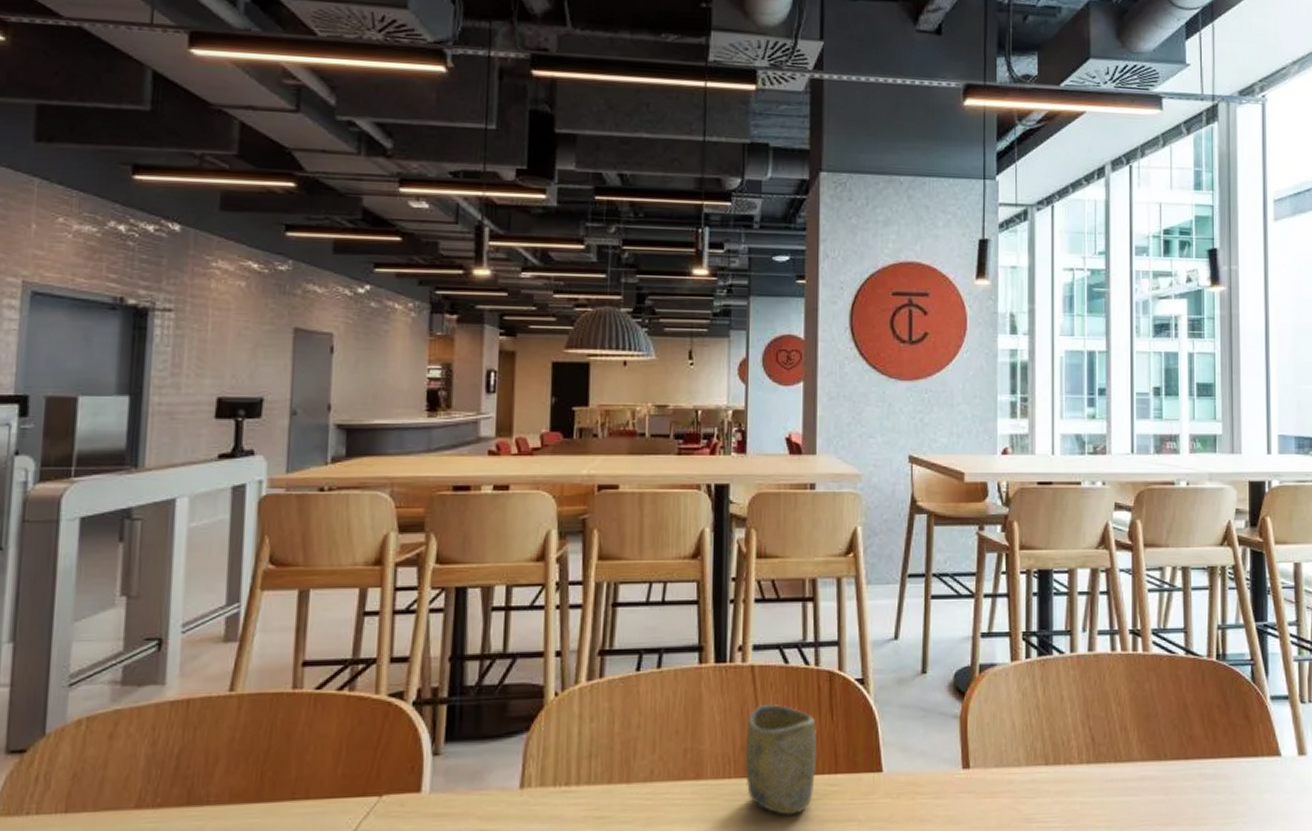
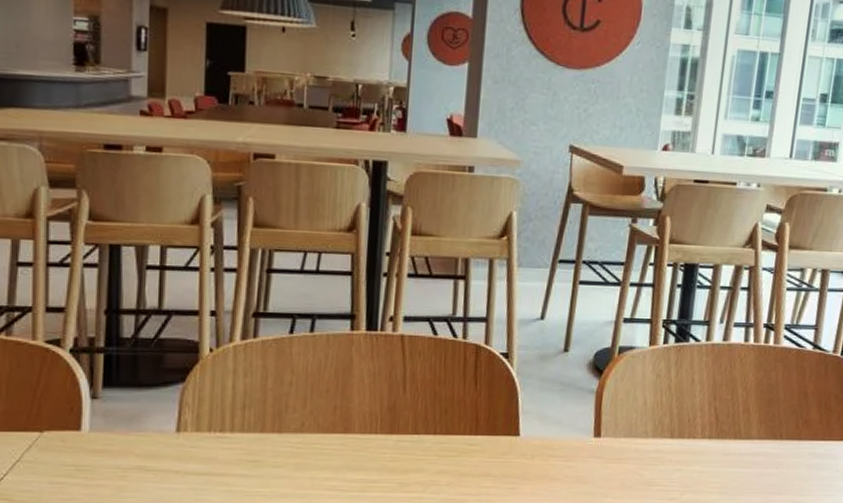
cup: present [745,704,817,816] -> none [391,371,461,469]

